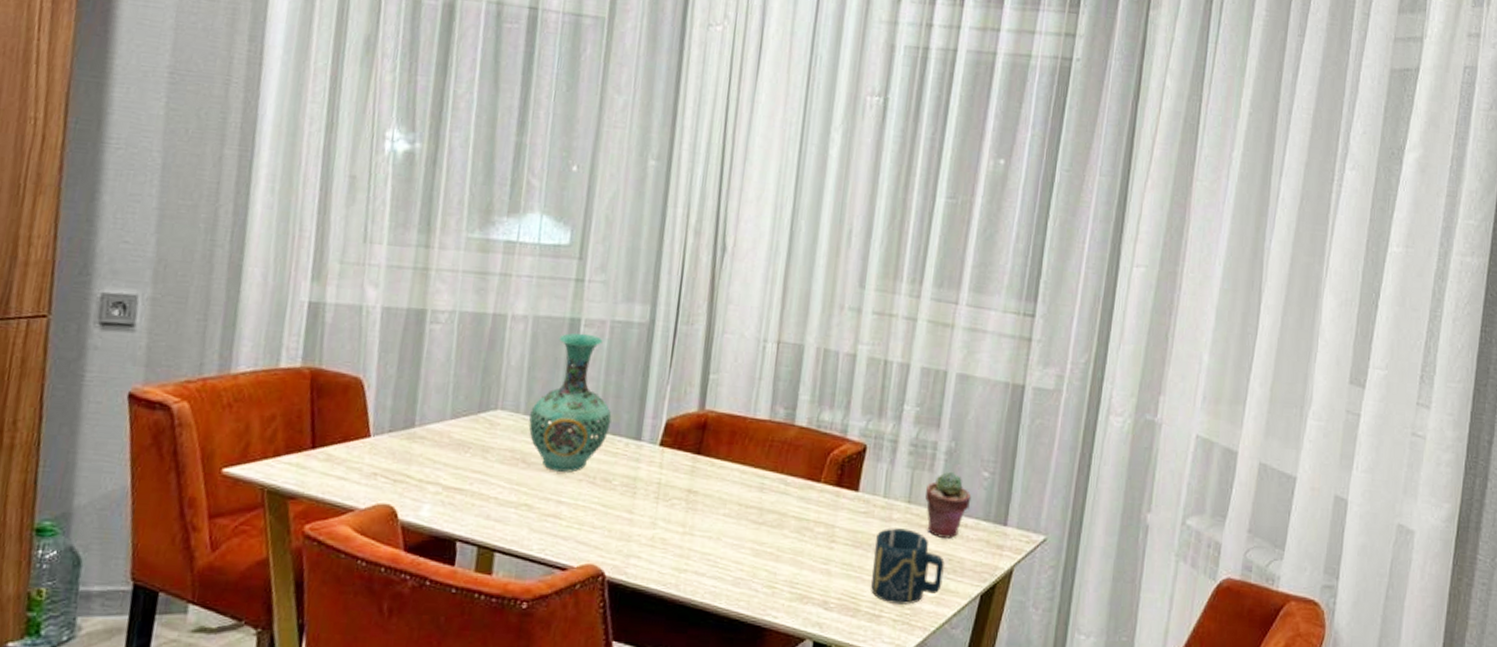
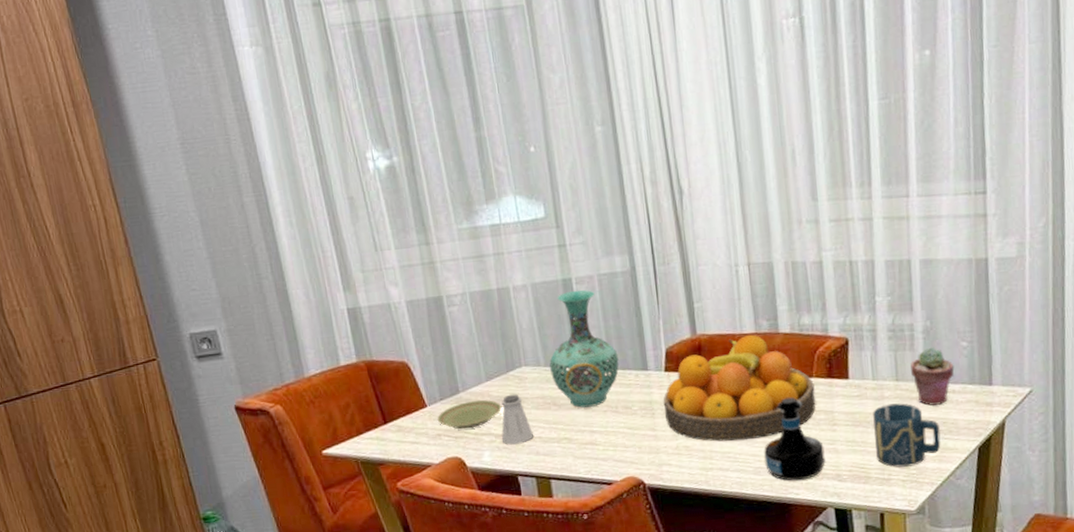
plate: none [378,439,461,473] -> present [437,399,502,430]
saltshaker: none [449,440,490,503] -> present [501,394,534,445]
fruit bowl: none [647,420,821,544] -> present [663,334,816,442]
tequila bottle: none [747,501,817,602] -> present [764,397,826,481]

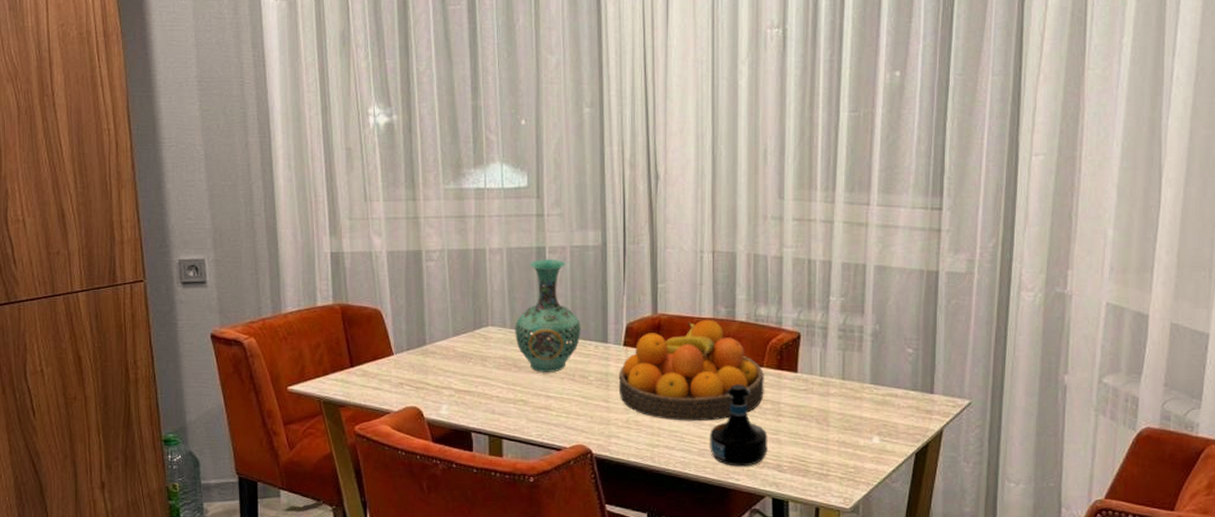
plate: present [437,399,502,430] -> none [401,353,465,381]
saltshaker: present [501,394,534,445] -> none [460,352,492,401]
cup: present [873,403,941,468] -> none [817,401,880,465]
potted succulent: present [910,347,955,406] -> none [857,350,899,407]

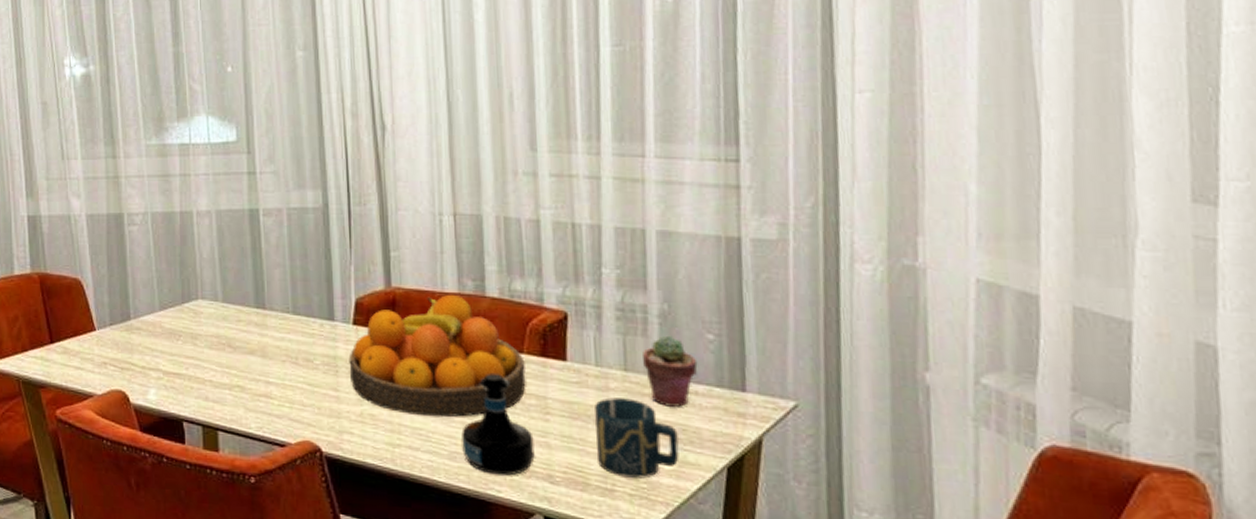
vase: present [515,259,581,372] -> none [228,222,303,354]
cup: none [817,401,880,465] -> present [595,397,679,479]
potted succulent: none [857,350,899,407] -> present [643,335,698,407]

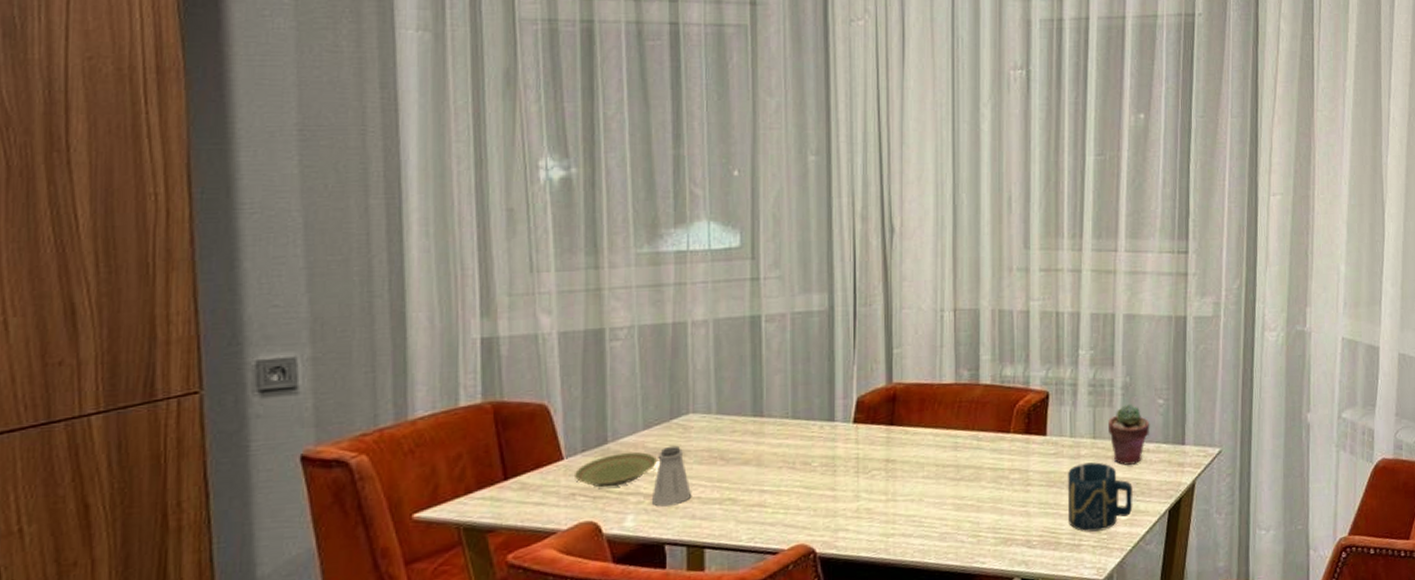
plate: none [104,330,174,361] -> present [573,451,658,488]
saltshaker: none [169,328,205,386] -> present [651,445,692,507]
fruit bowl: present [348,294,526,418] -> none [847,385,1011,504]
tequila bottle: present [461,374,535,476] -> none [952,454,1016,548]

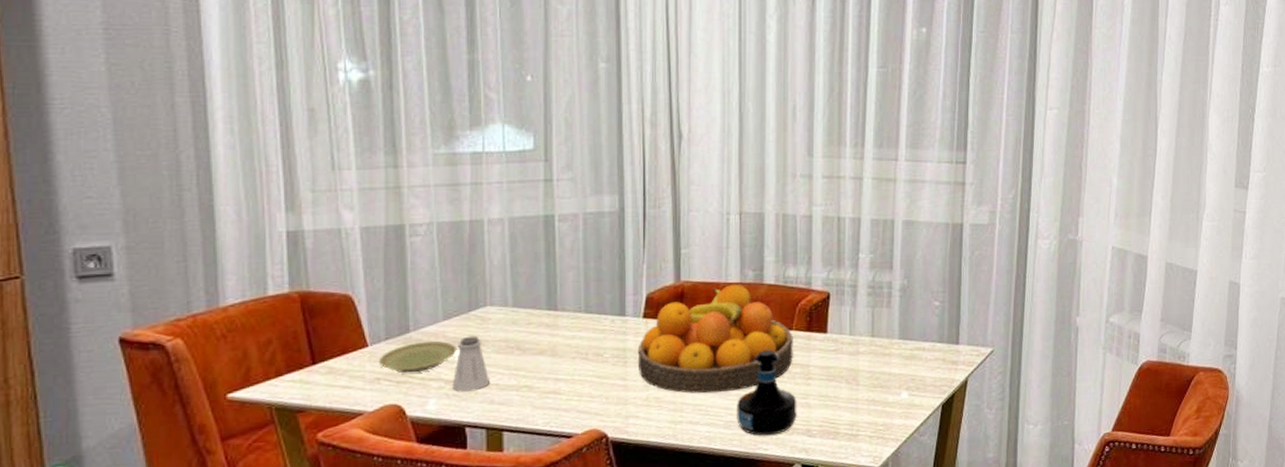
fruit bowl: none [847,385,1011,504] -> present [637,284,793,394]
tequila bottle: none [952,454,1016,548] -> present [737,350,797,436]
cup: present [1068,462,1133,532] -> none [847,359,908,423]
potted succulent: present [1108,403,1150,465] -> none [886,305,926,362]

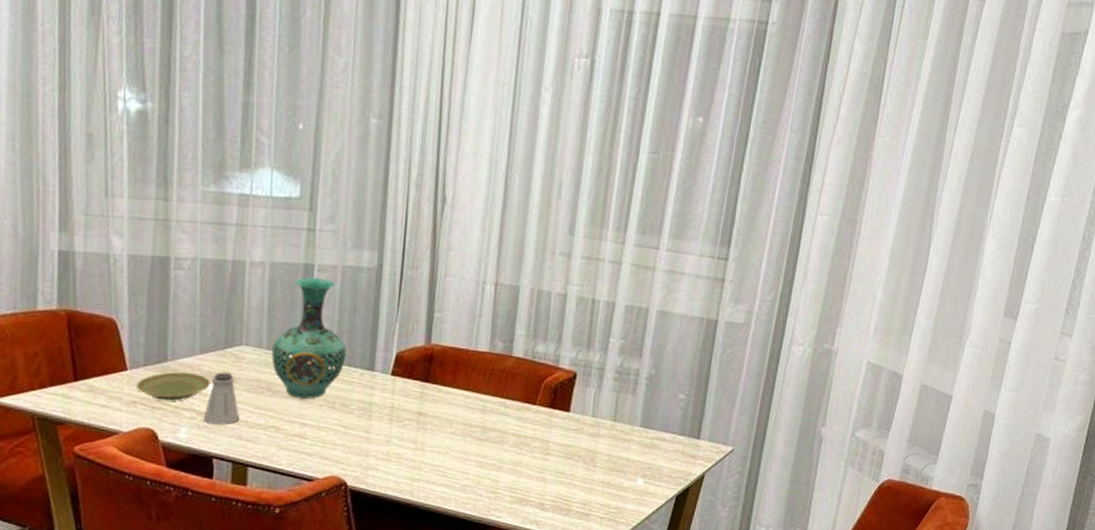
vase: none [518,227,595,353] -> present [271,277,347,399]
fruit bowl: present [637,284,793,394] -> none [382,352,536,457]
tequila bottle: present [737,350,797,436] -> none [472,421,533,504]

